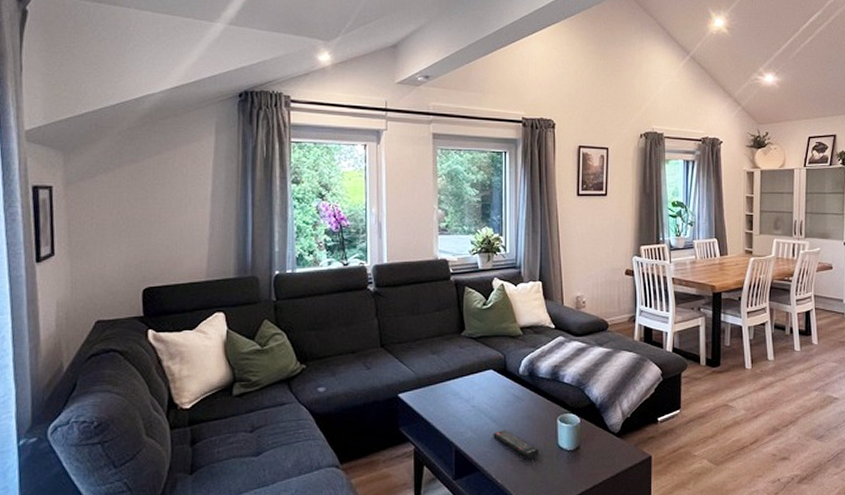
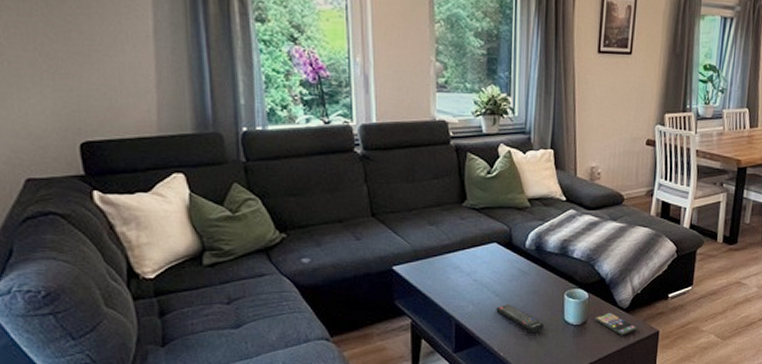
smartphone: none [587,437,631,461] -> present [594,312,638,335]

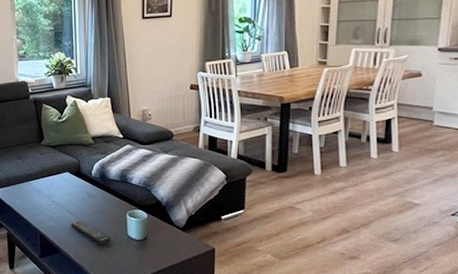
smartphone: present [594,312,638,335] -> none [154,230,195,250]

